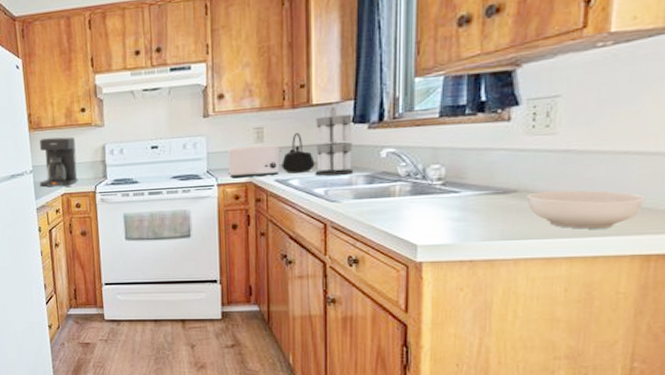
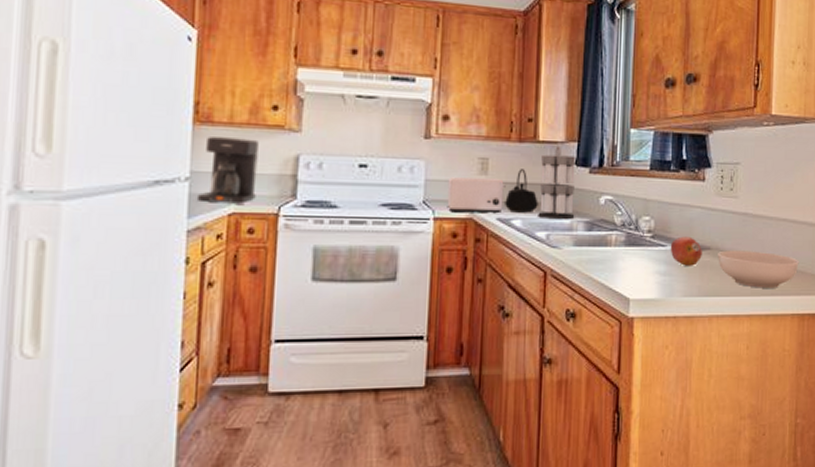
fruit: none [465,180,506,212] -> present [670,236,702,267]

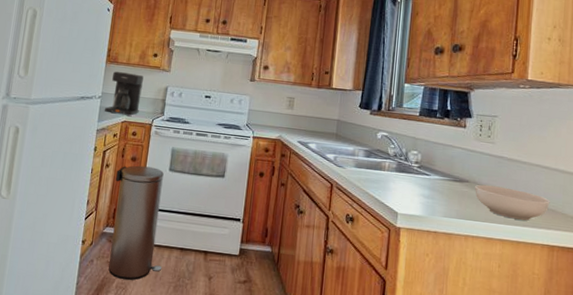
pedal bin: none [226,278,313,452] -> present [108,165,164,280]
toaster: present [447,177,506,214] -> none [262,109,306,138]
kettle: present [505,169,538,213] -> none [304,107,330,140]
spice rack: present [538,146,576,220] -> none [328,92,360,148]
fruit: present [670,236,702,267] -> none [433,169,461,194]

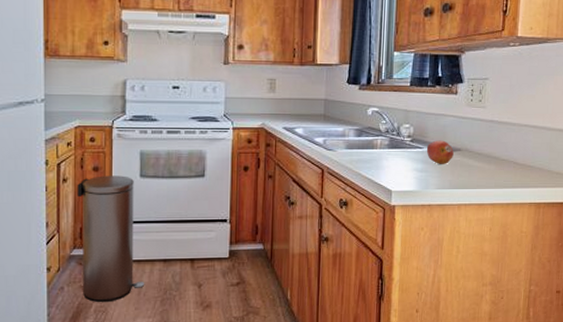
coffee maker: present [104,71,144,116] -> none [50,67,95,119]
fruit: none [433,169,461,194] -> present [426,140,454,165]
bowl: present [475,184,550,221] -> none [467,151,538,182]

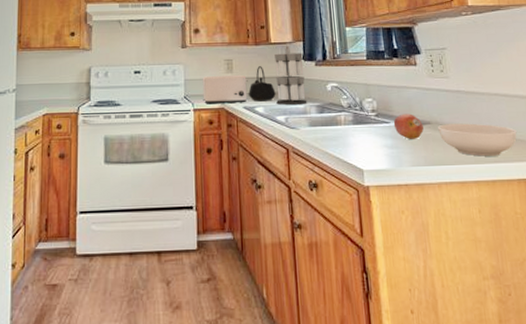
pedal bin: present [77,175,145,303] -> none [44,162,111,304]
toaster: none [243,95,290,124] -> present [202,75,248,104]
kettle: none [289,87,317,123] -> present [248,66,276,102]
spice rack: none [316,68,347,128] -> present [275,46,308,106]
bowl: none [467,151,538,182] -> present [438,123,517,157]

